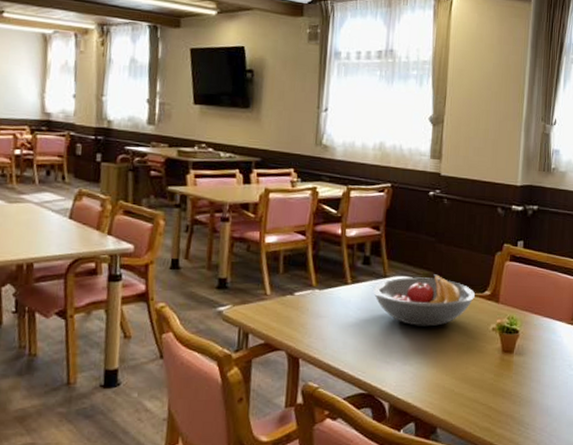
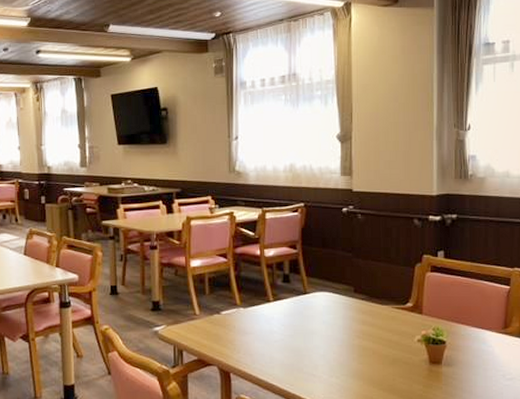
fruit bowl: present [373,274,476,327] -> none [295,289,398,340]

